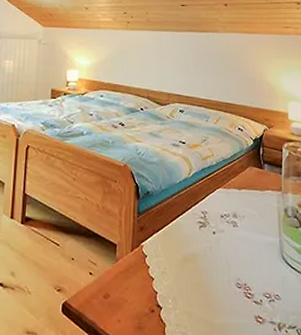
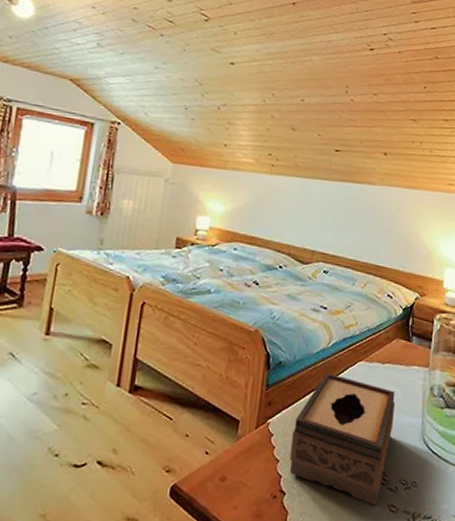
tissue box: none [164,199,254,317] -> present [290,372,396,506]

